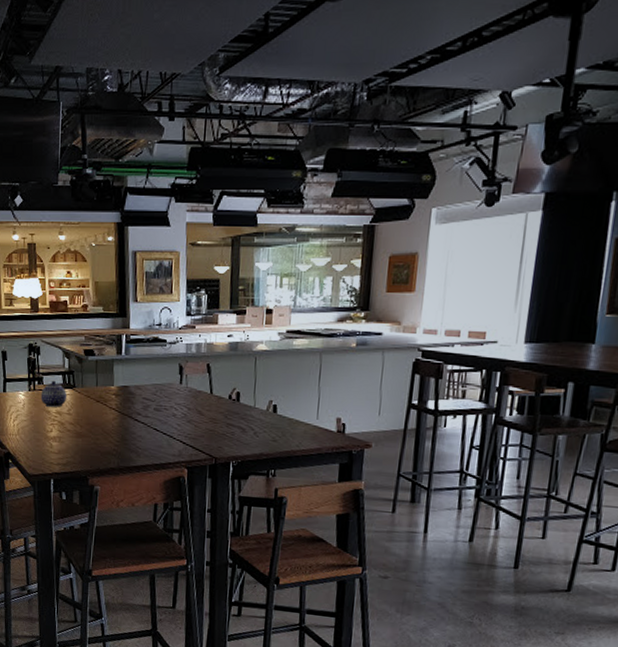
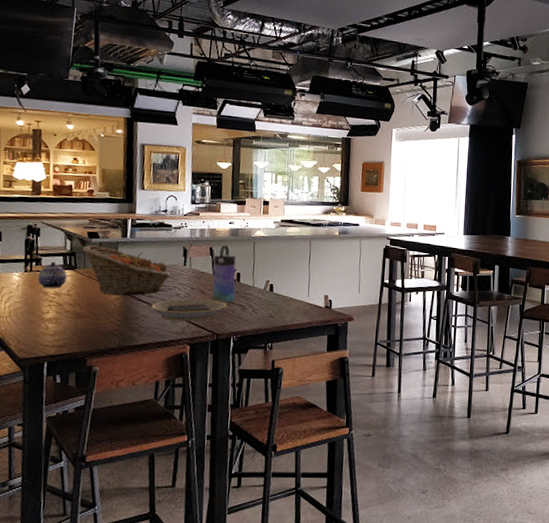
fruit basket: none [80,363,166,416] -> present [82,245,170,296]
plate: none [149,419,225,444] -> present [152,298,226,322]
water bottle: none [209,360,236,425] -> present [212,244,237,303]

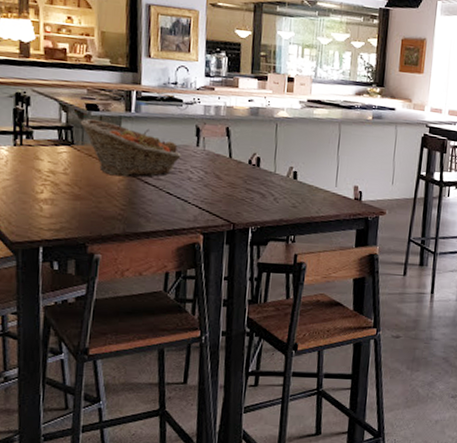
teapot: present [37,261,68,288] -> none [29,135,64,166]
plate: present [152,298,226,322] -> none [160,183,245,210]
water bottle: present [212,244,237,303] -> none [228,124,256,190]

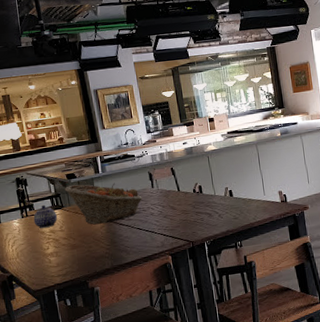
teapot: none [29,135,64,166] -> present [33,204,58,228]

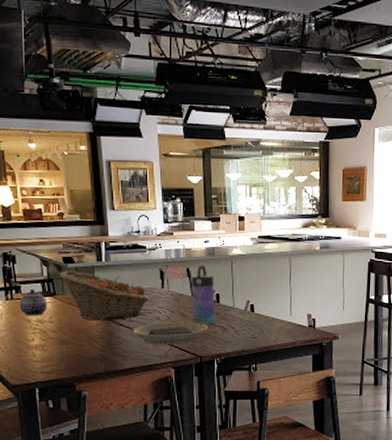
plate: none [132,213,195,238] -> present [134,321,208,345]
water bottle: none [176,163,201,215] -> present [191,265,215,325]

